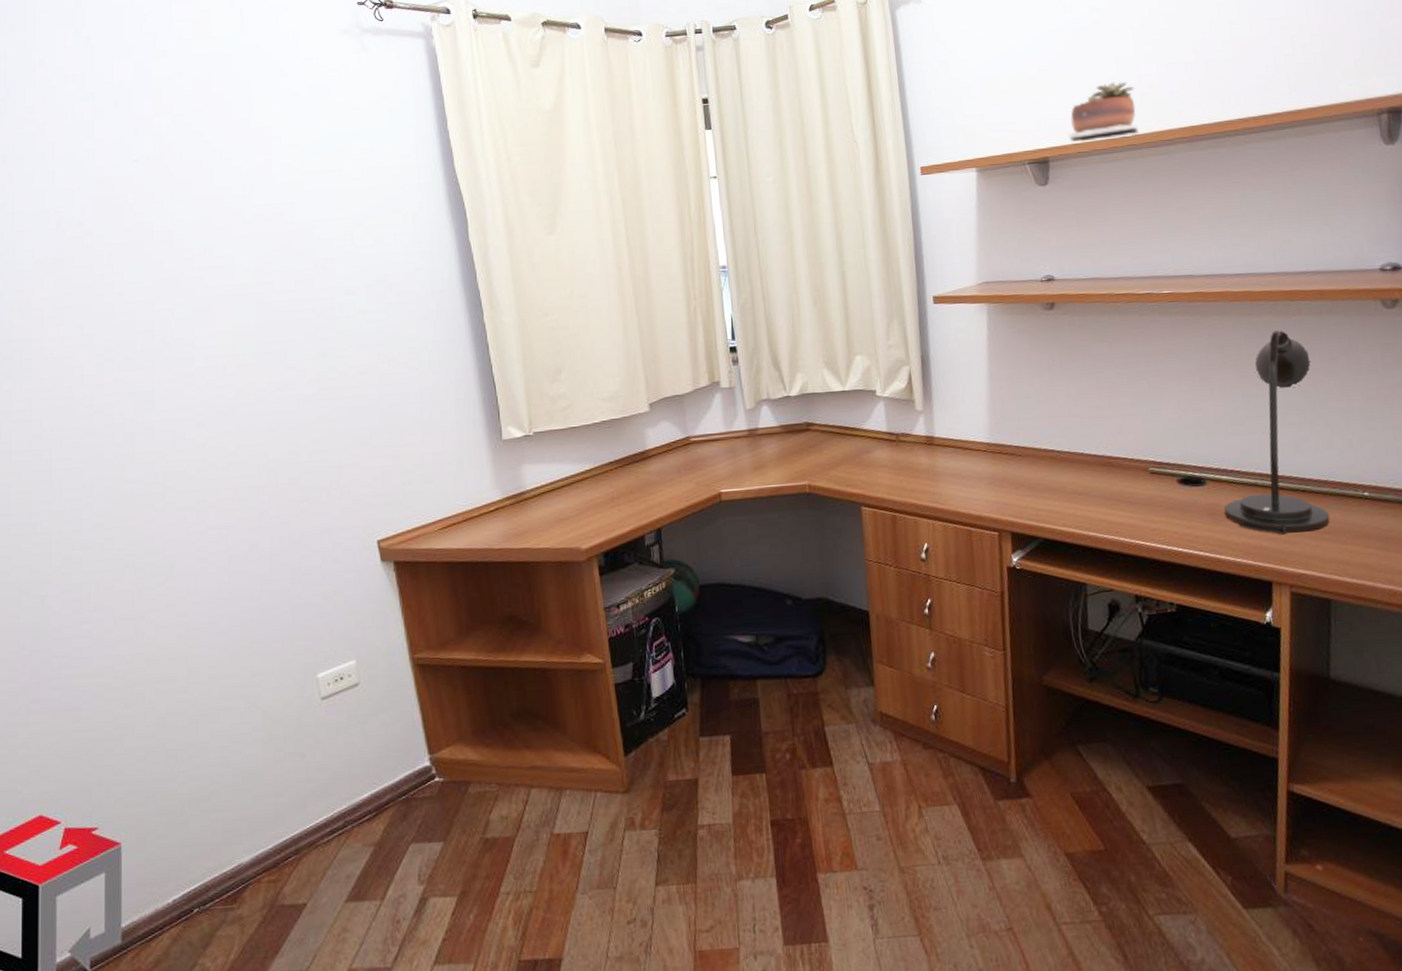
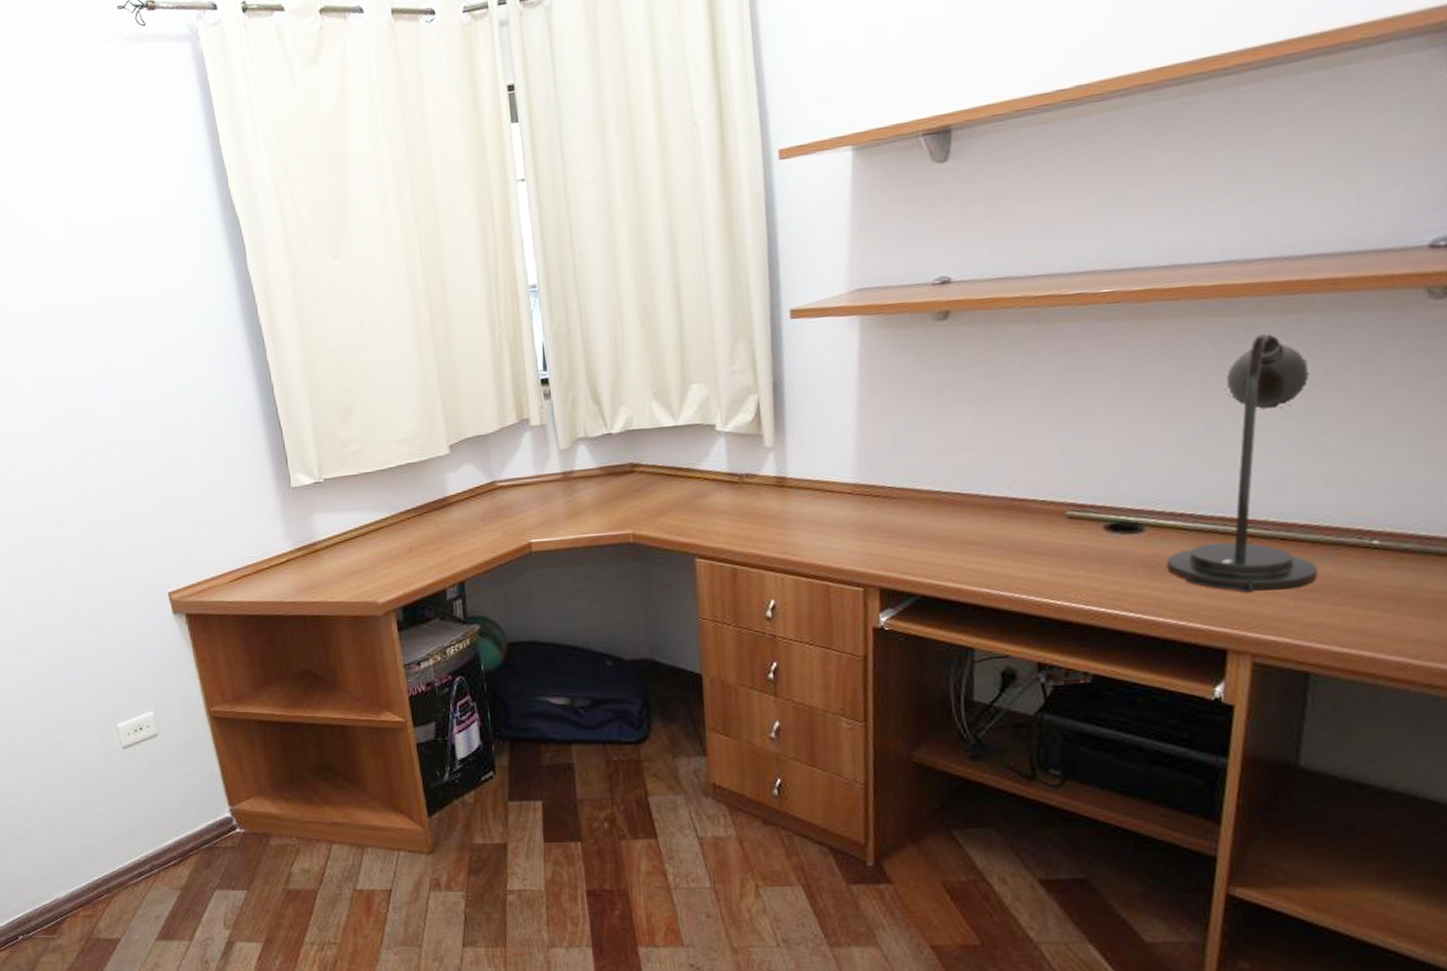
succulent plant: present [1068,81,1139,142] -> none [979,14,1080,102]

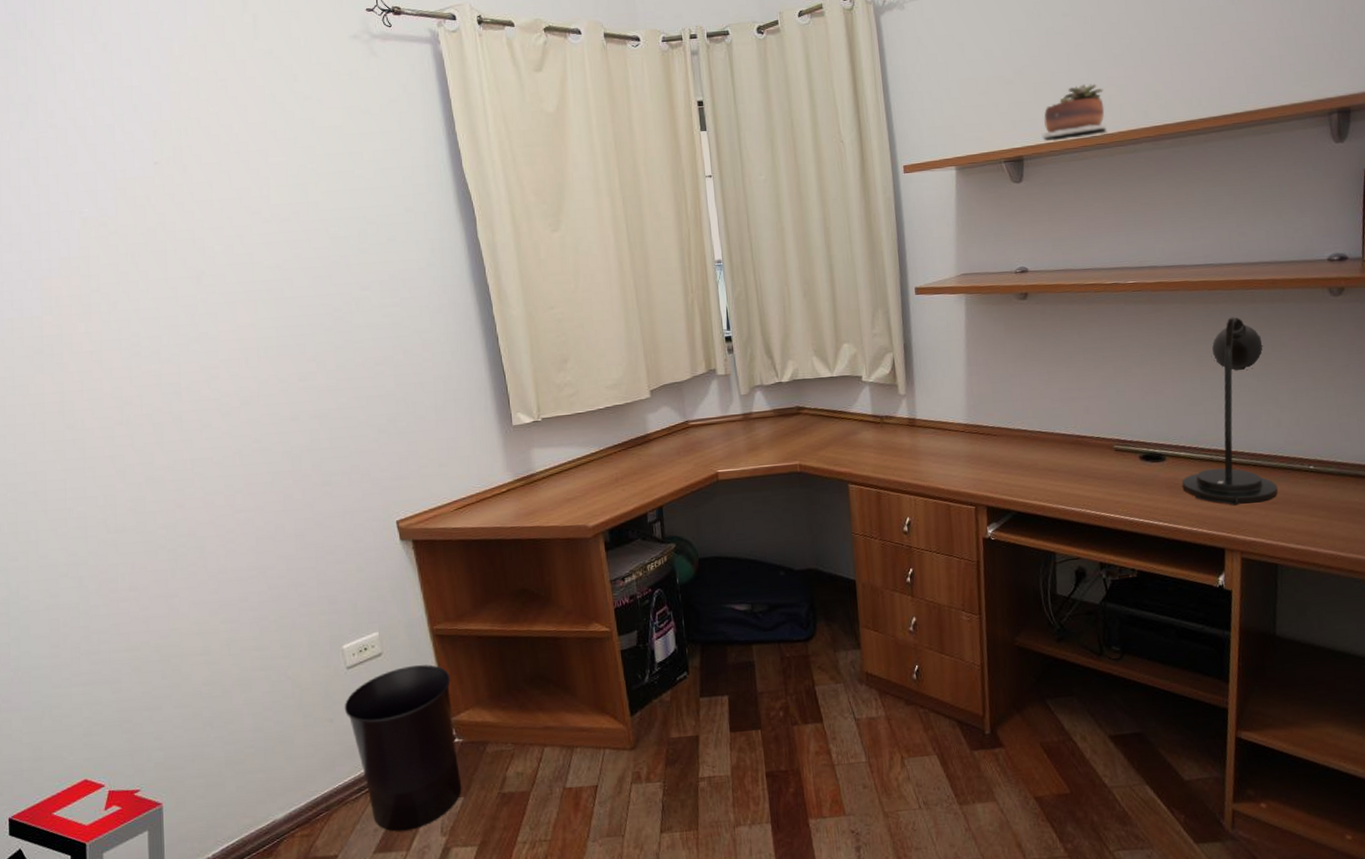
waste bin: none [121,748,245,920] -> present [344,664,462,831]
succulent plant: none [979,14,1080,102] -> present [1041,83,1107,141]

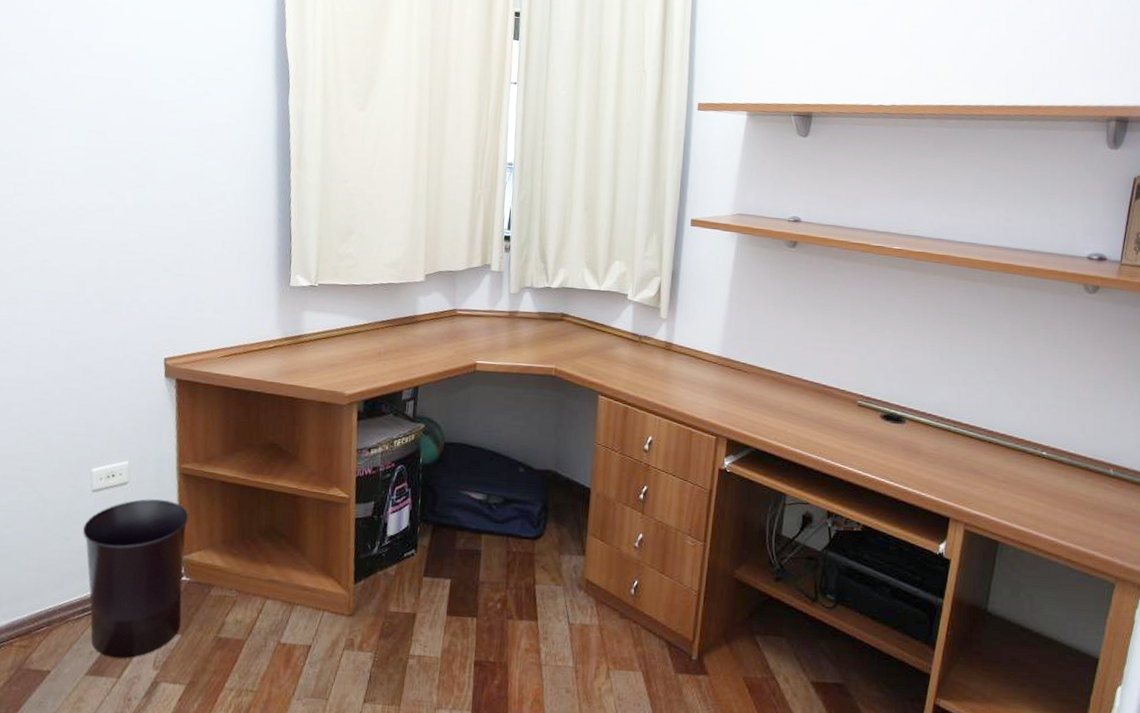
succulent plant: present [1041,83,1107,141] -> none [832,55,897,105]
desk lamp: present [1182,317,1278,506] -> none [917,297,1014,479]

